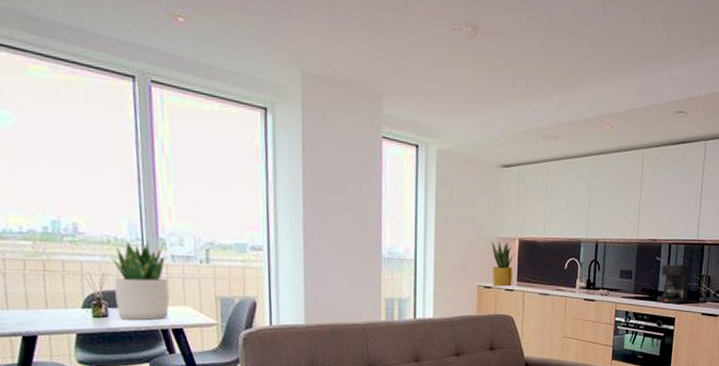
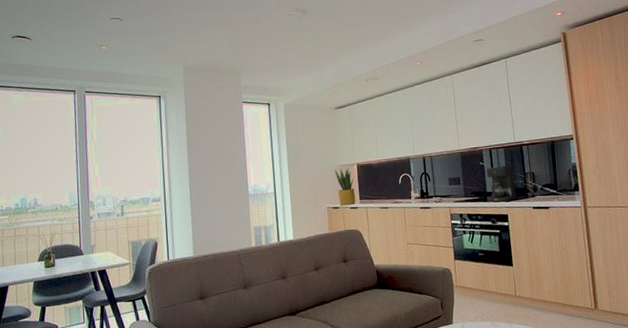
planter: present [112,240,170,321] -> none [59,204,96,268]

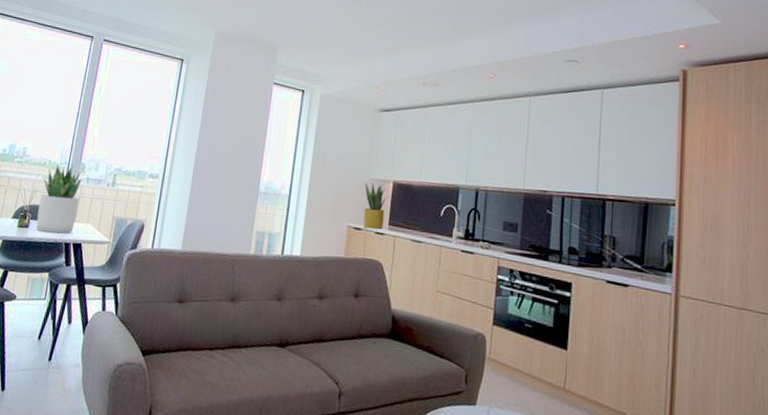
planter: none [59,204,96,268] -> present [36,164,85,234]
coffee maker: present [486,165,517,203] -> none [548,219,589,267]

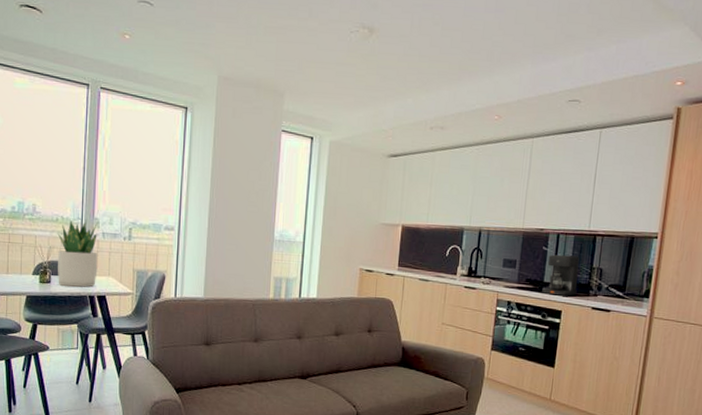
planter: present [363,182,387,230] -> none [374,227,396,271]
coffee maker: none [548,219,589,267] -> present [542,254,579,297]

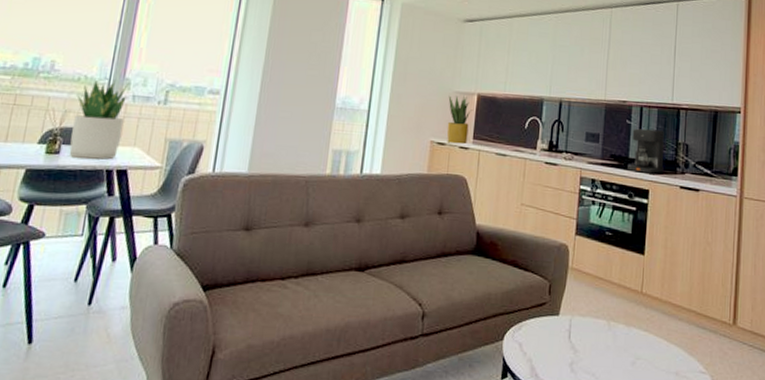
planter: none [374,227,396,271] -> present [446,95,472,144]

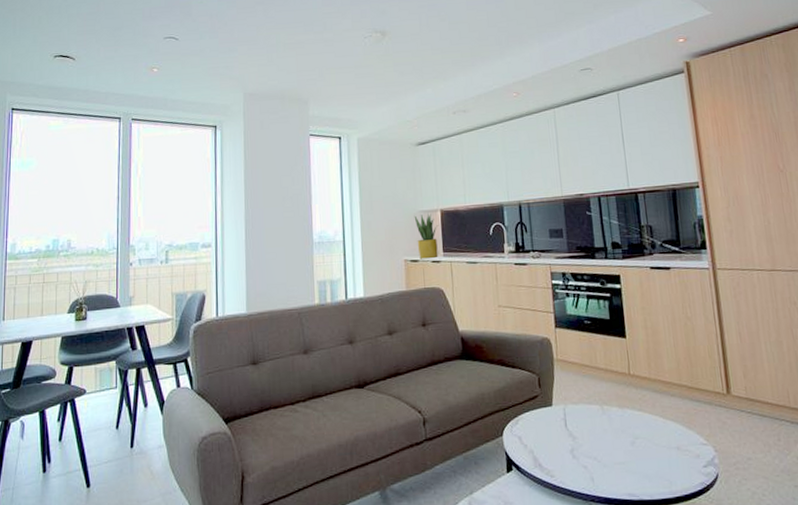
planter: present [69,79,130,160] -> none [94,248,135,322]
coffee maker: present [627,128,664,175] -> none [594,216,631,261]

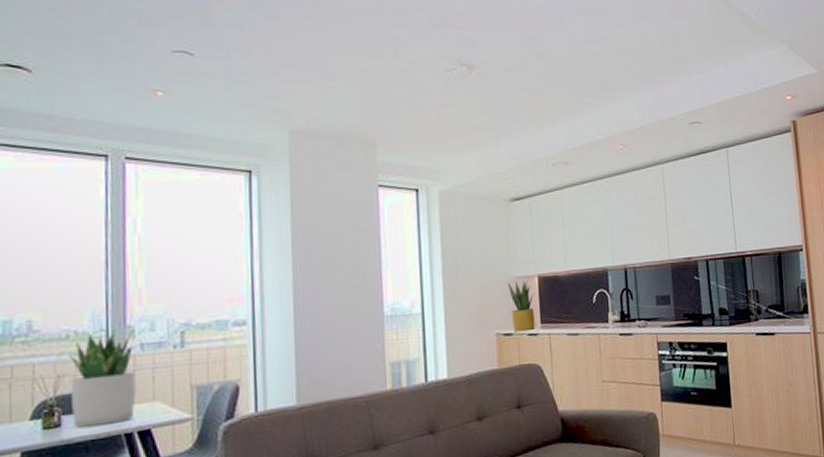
planter: none [94,248,135,322] -> present [71,329,136,428]

